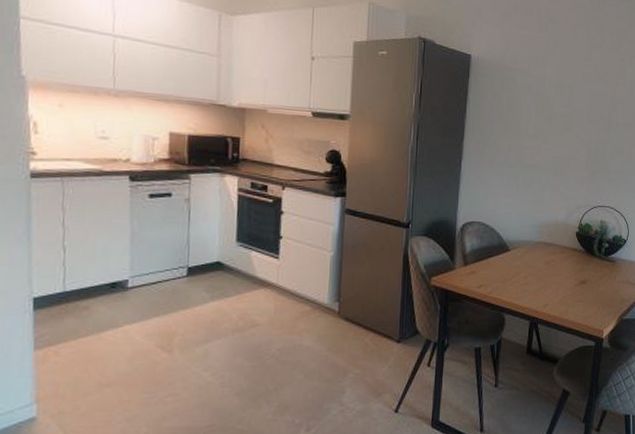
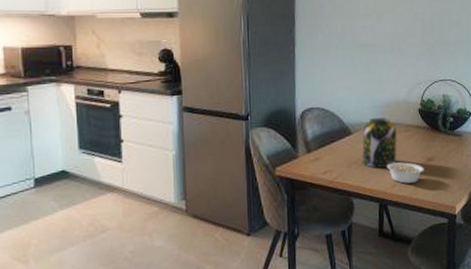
jar: none [518,237,553,286] -> present [362,118,397,168]
legume: none [541,283,576,304] -> present [387,162,424,184]

